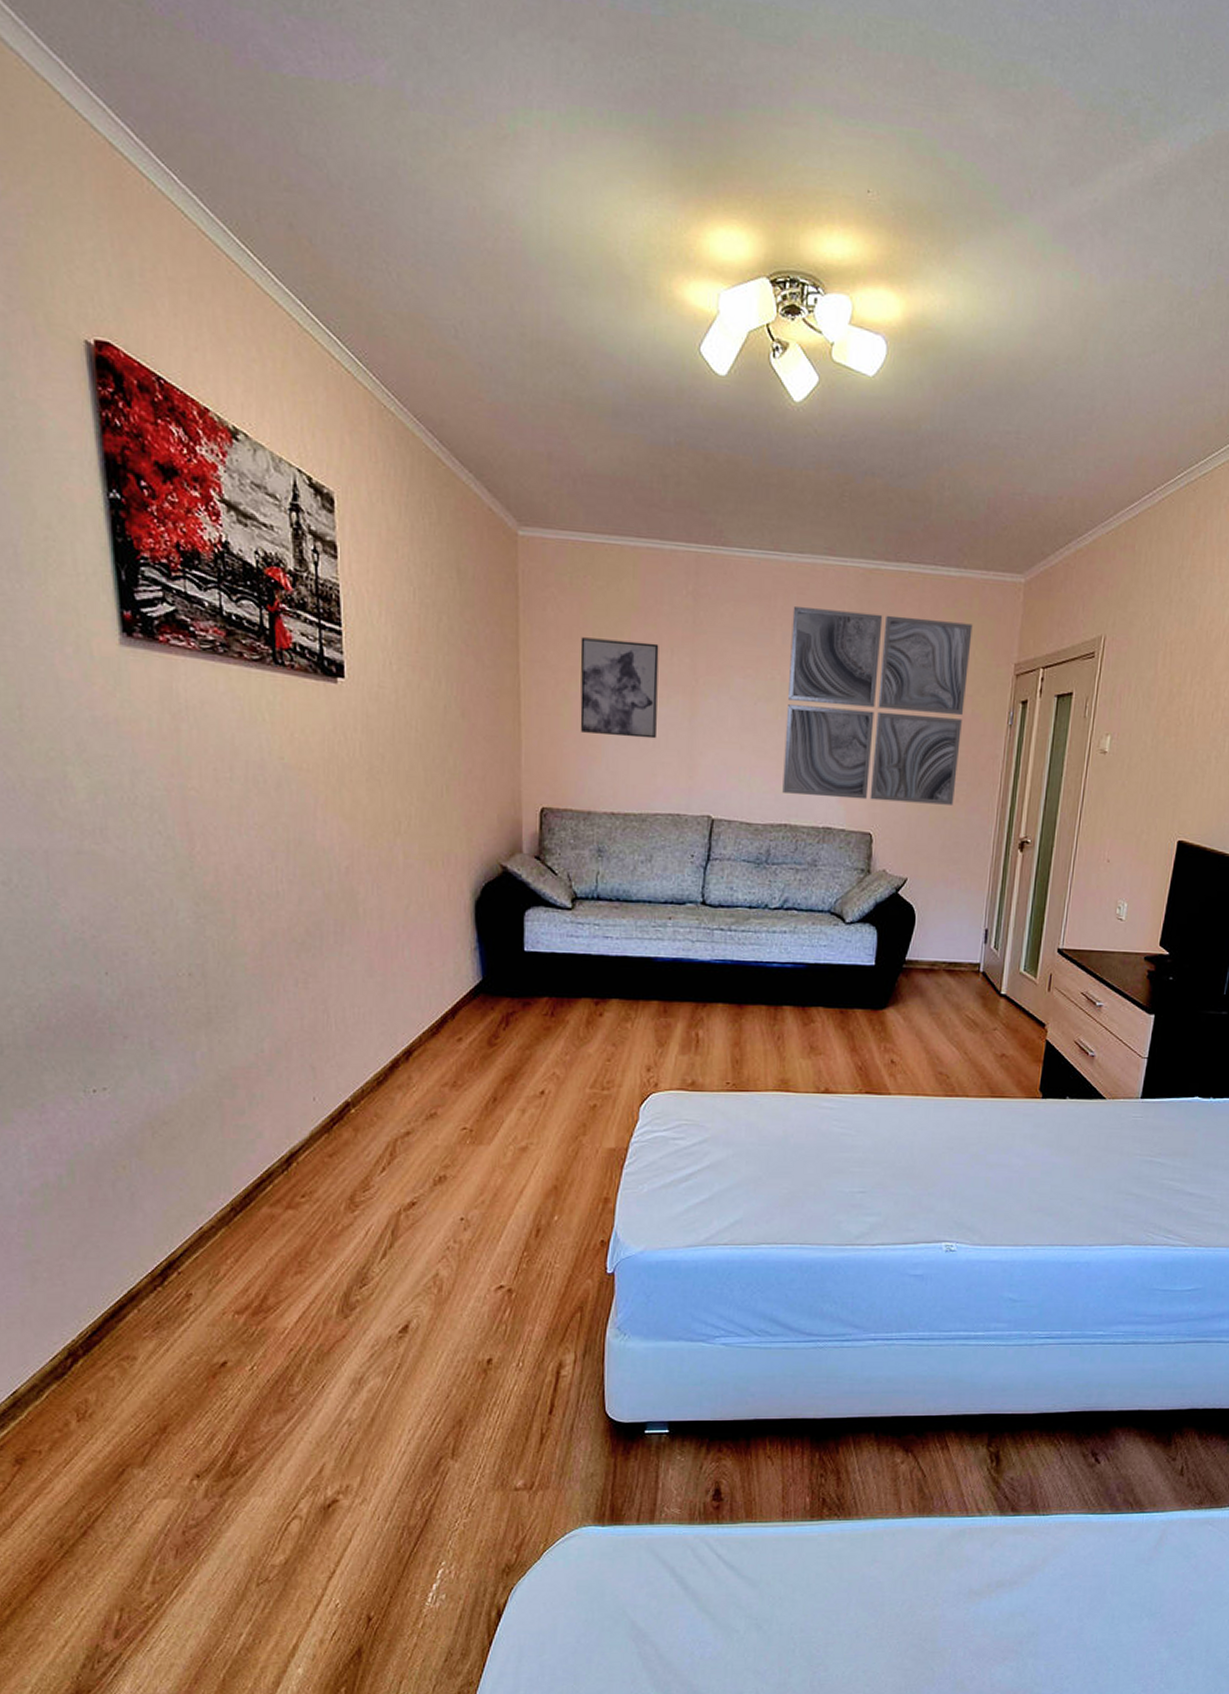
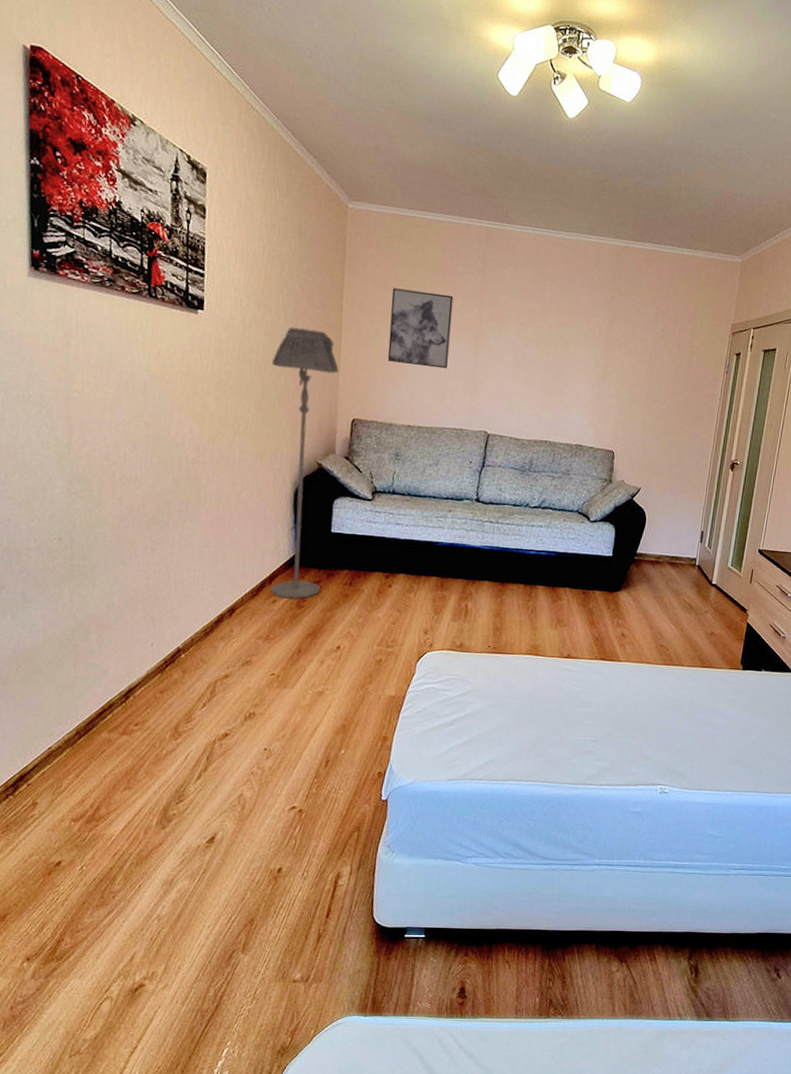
floor lamp: none [434,694,520,1036] -> present [271,327,339,599]
wall art: present [782,607,973,805] -> none [545,272,700,432]

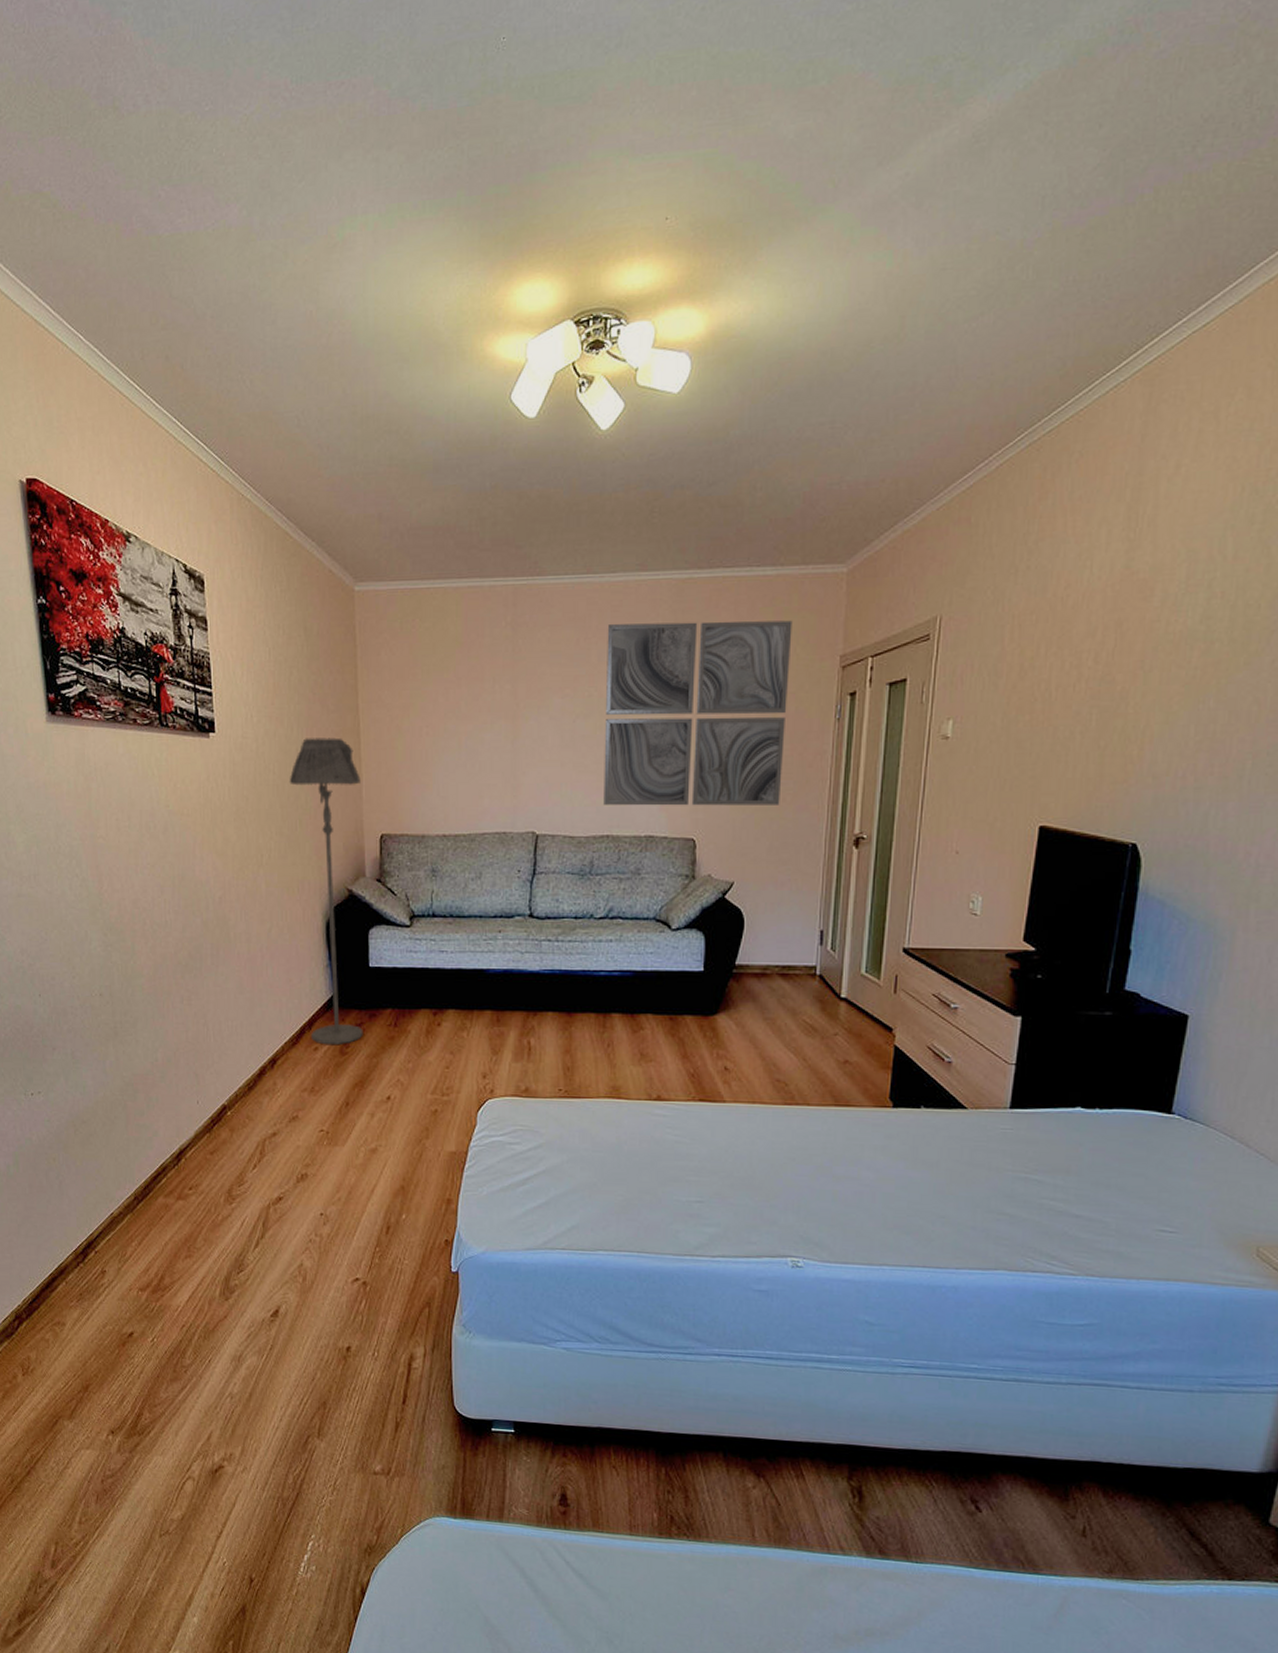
wall art: present [387,288,454,369] -> none [411,674,482,764]
wall art: none [545,272,700,432] -> present [603,620,792,806]

